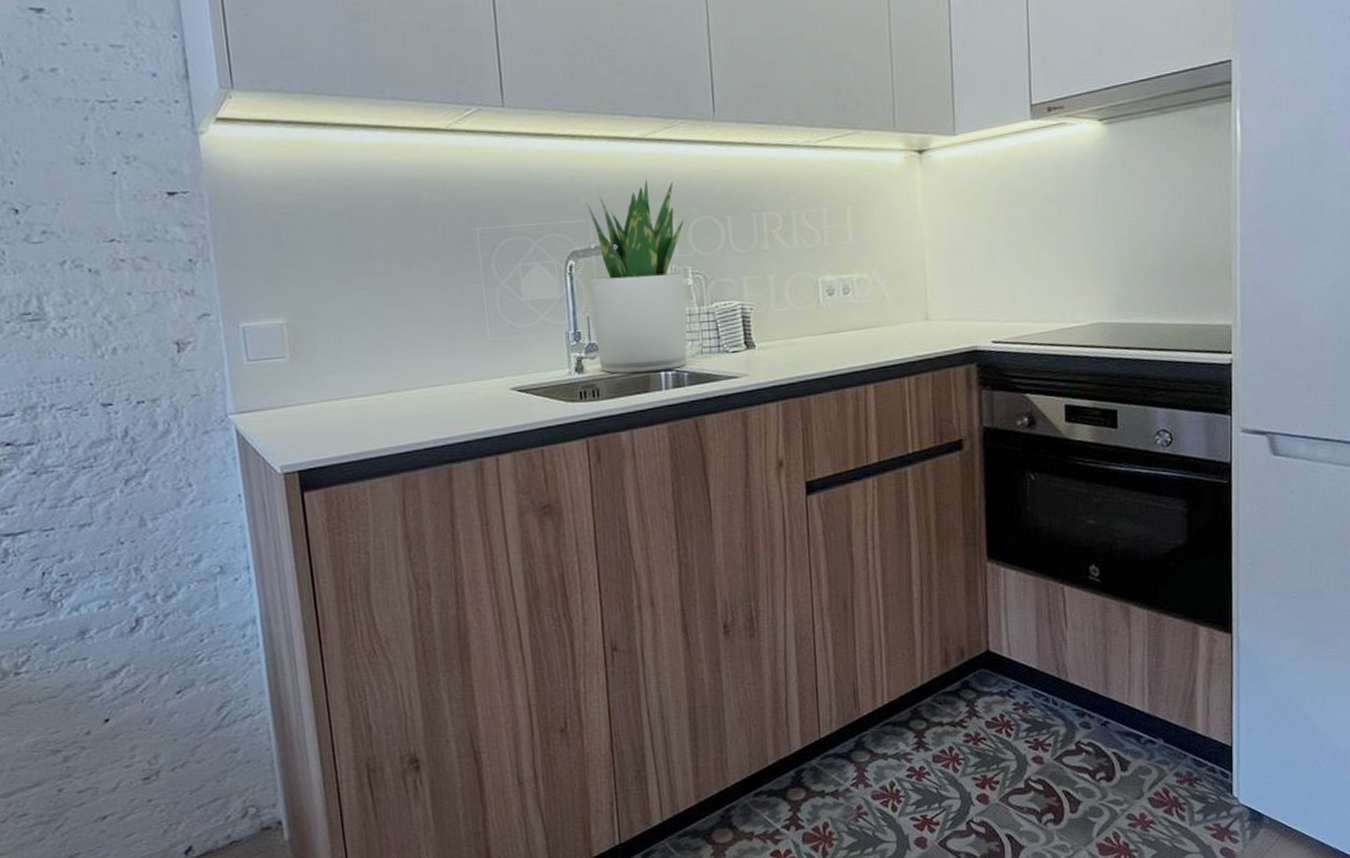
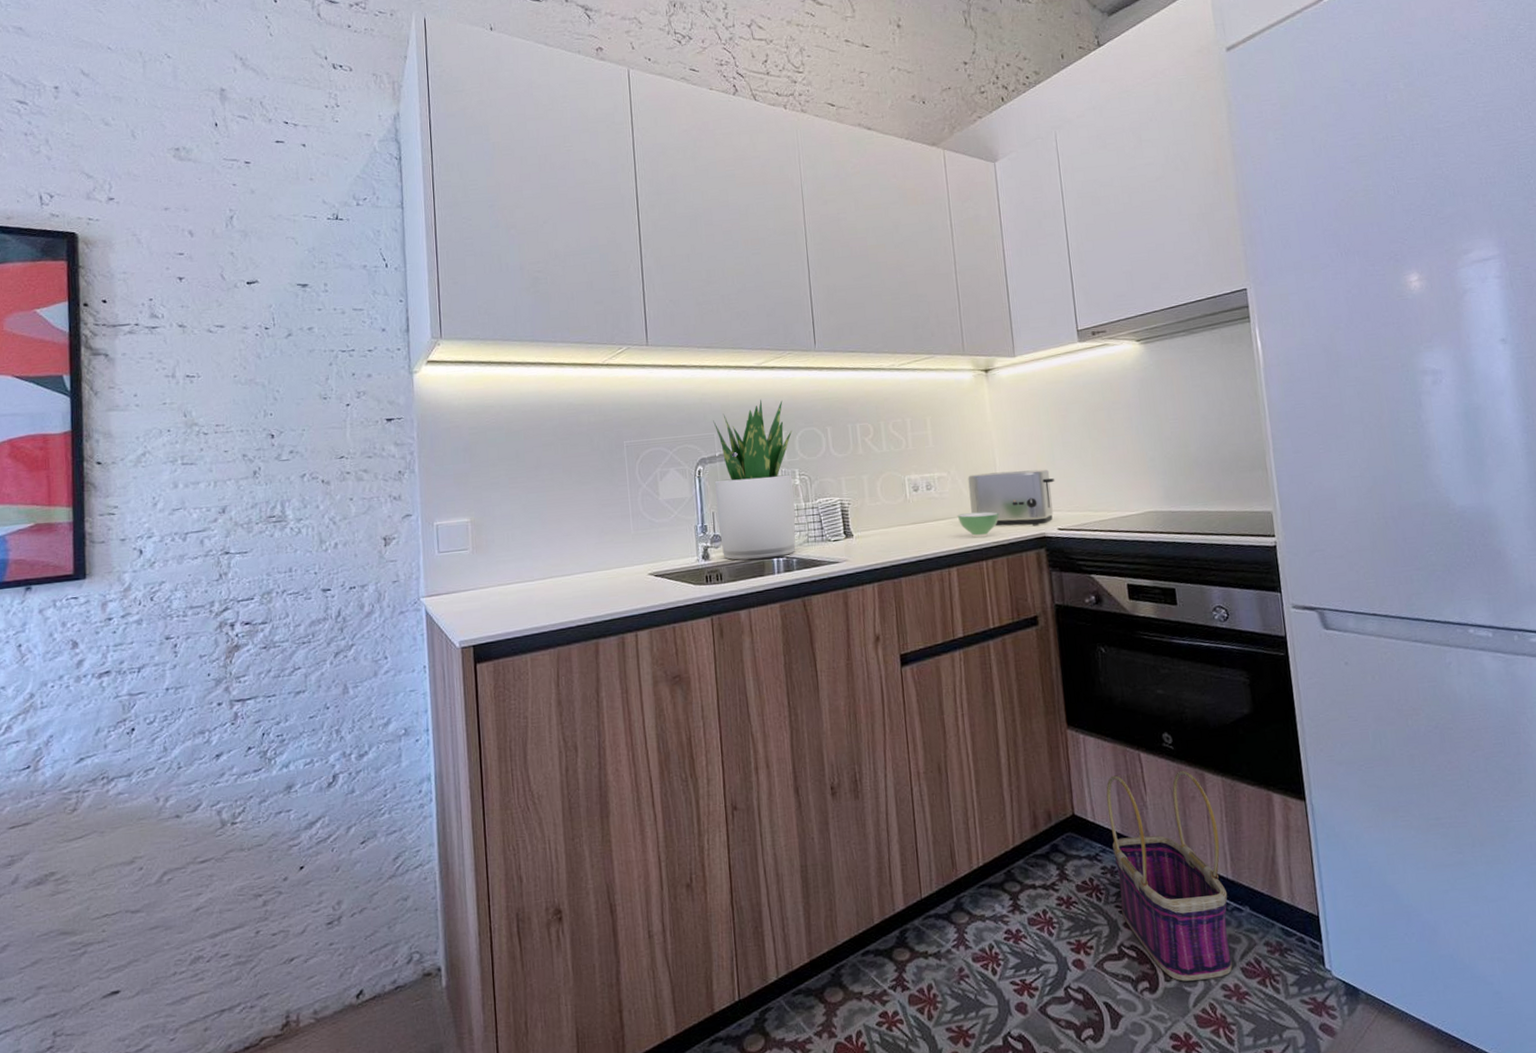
bowl: none [877,320,926,351] -> present [957,511,999,538]
toaster: none [892,271,993,338] -> present [967,469,1055,527]
basket: none [1024,603,1142,812] -> present [1106,770,1233,982]

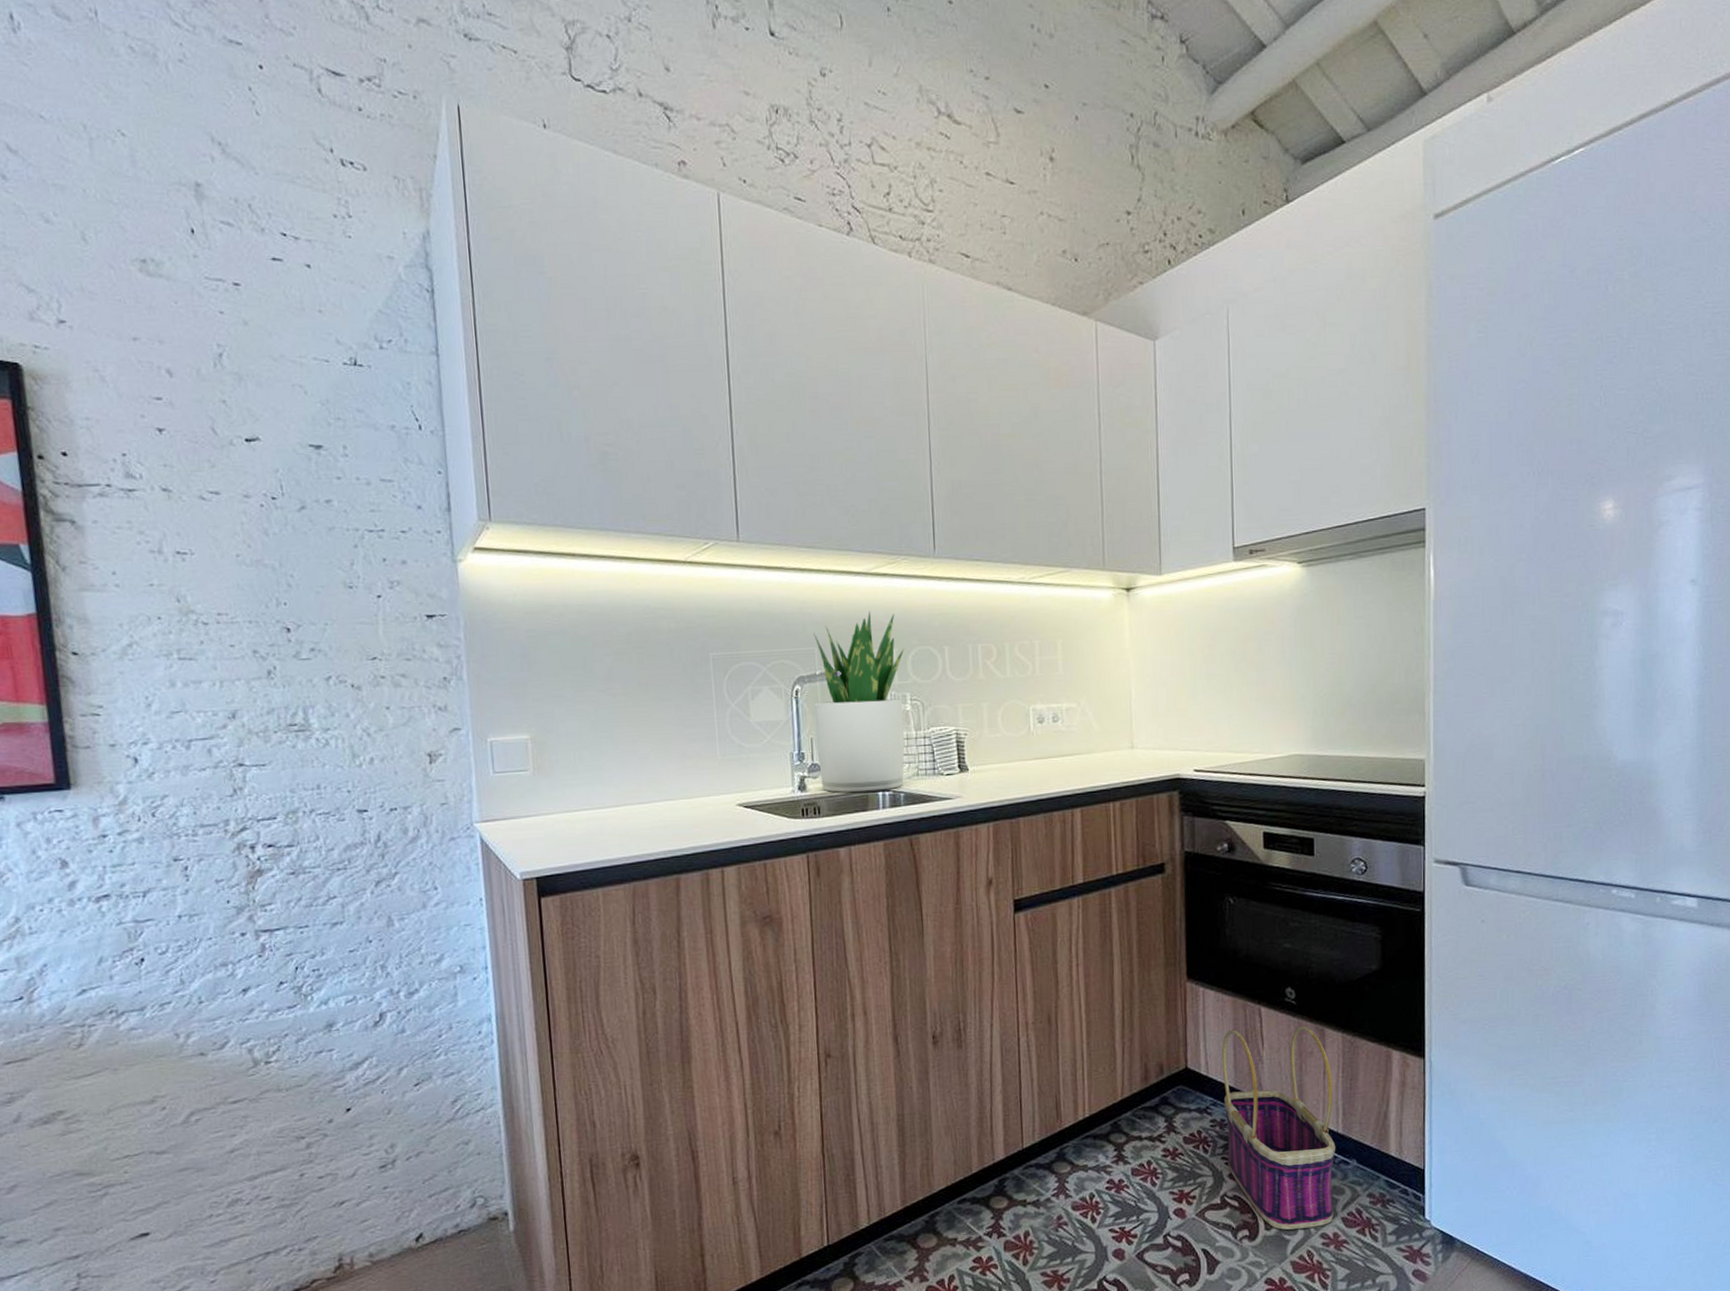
bowl: present [957,511,999,538] -> none [1085,748,1131,777]
toaster: present [967,469,1055,527] -> none [1099,703,1195,766]

